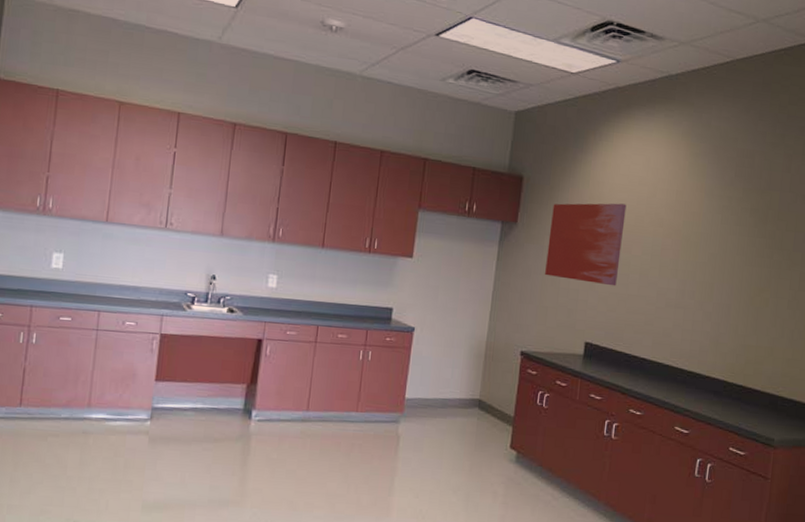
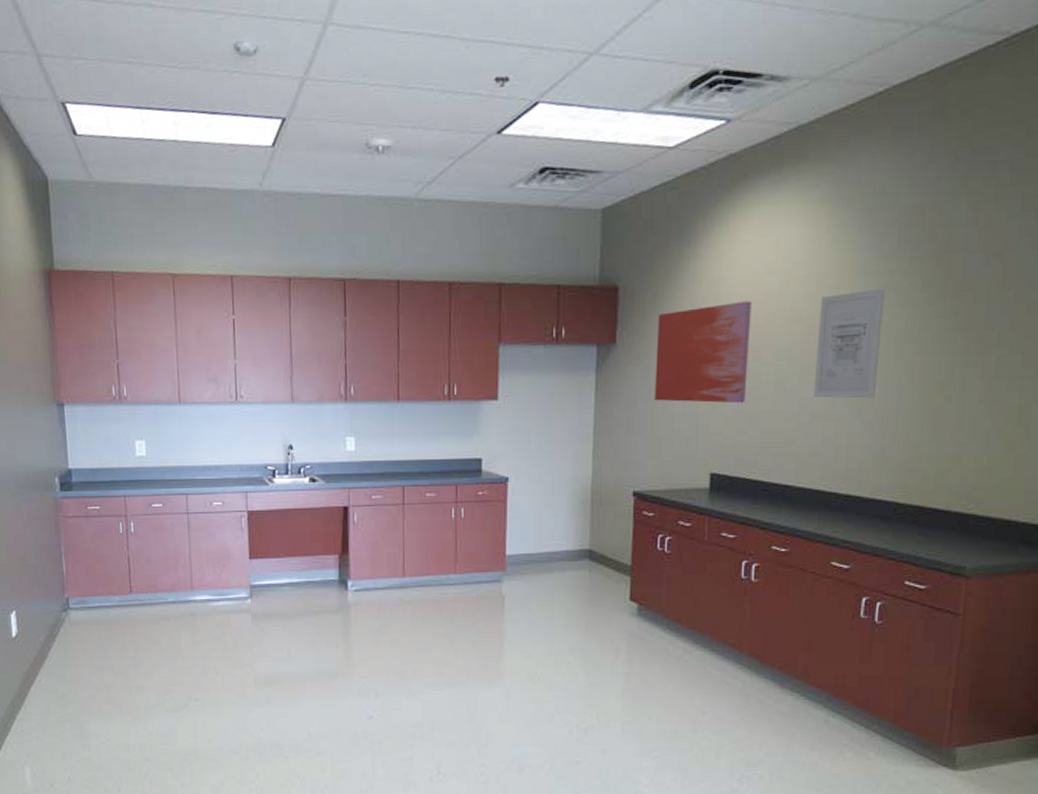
wall art: none [668,208,725,295] -> present [813,288,886,399]

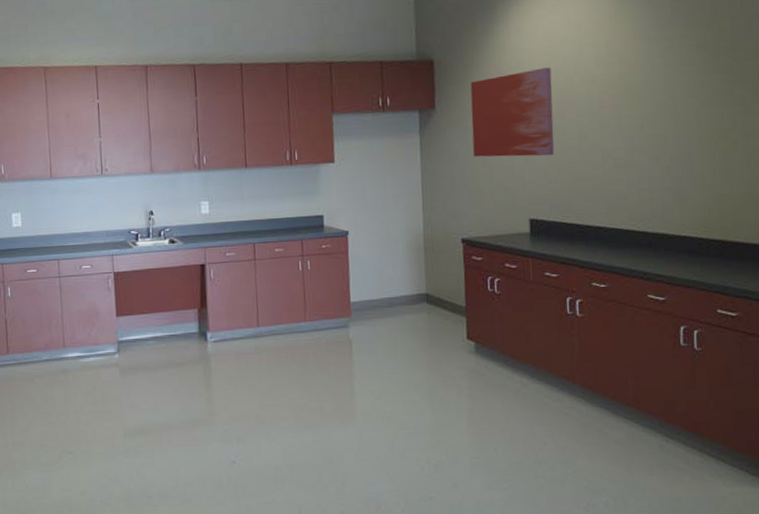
wall art: present [813,288,886,399] -> none [611,51,669,148]

